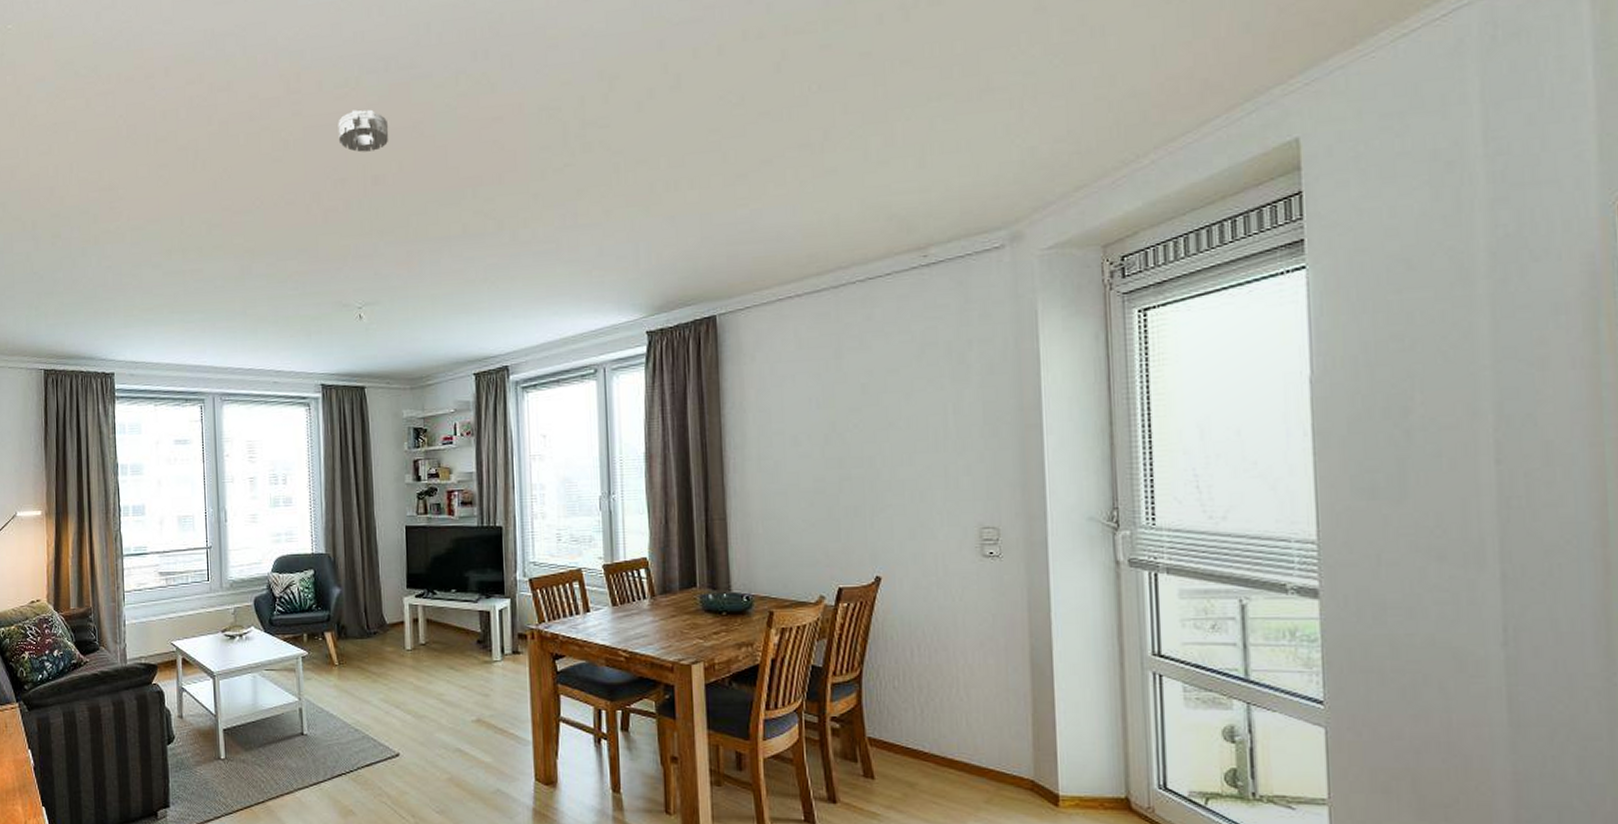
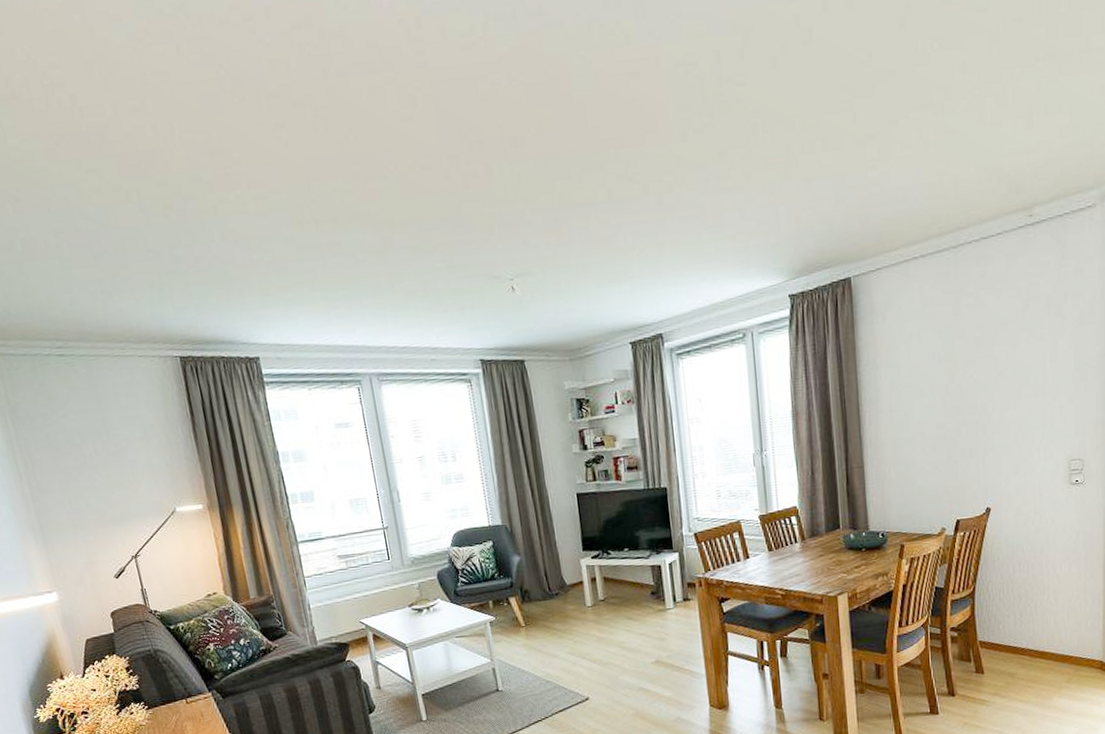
smoke detector: present [338,109,389,153] -> none [468,62,525,111]

